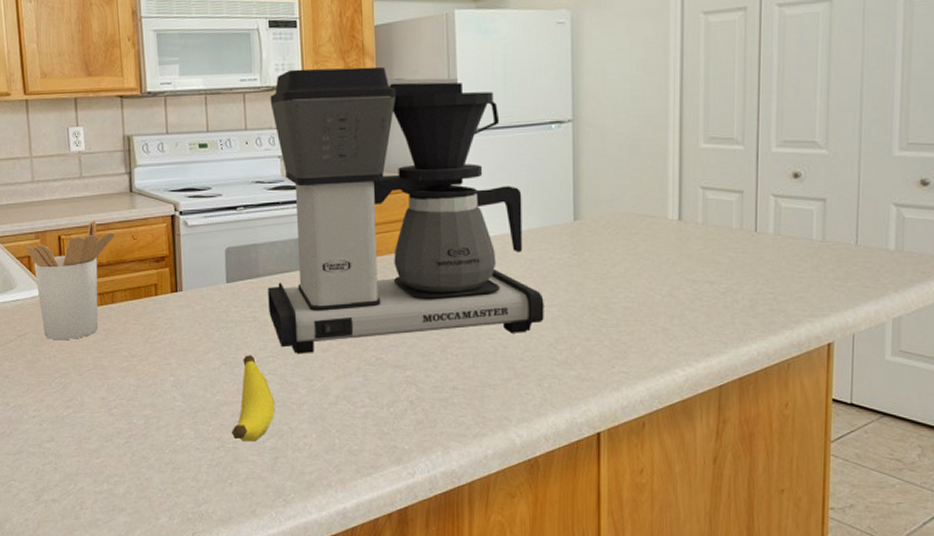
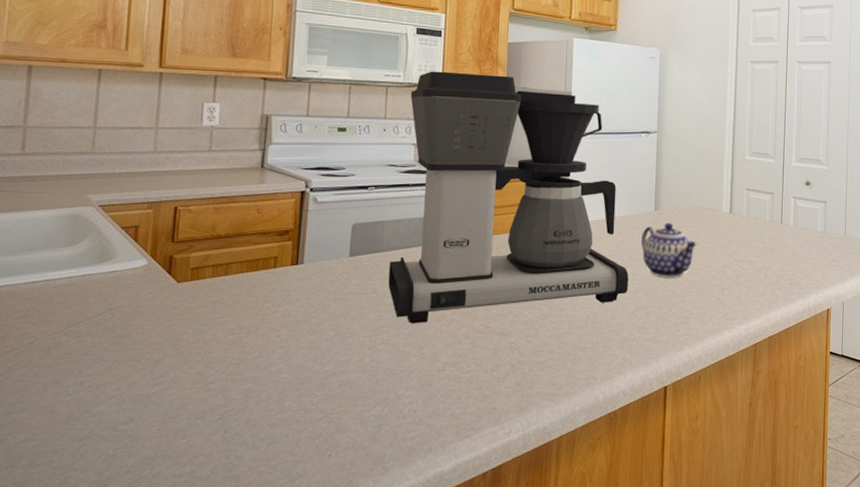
utensil holder: present [26,220,115,341] -> none [135,192,239,314]
banana: present [232,355,275,442] -> none [337,325,385,411]
teapot: none [558,236,634,303] -> present [641,223,698,277]

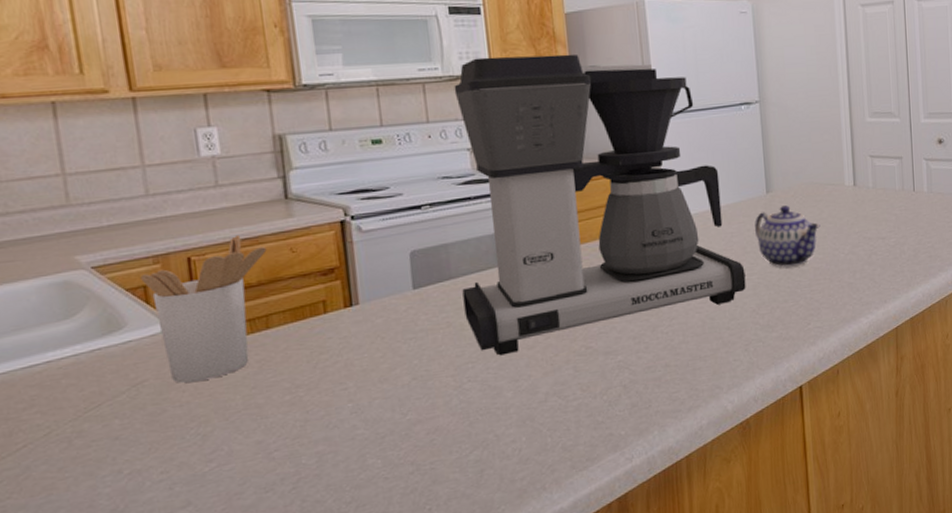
utensil holder: none [135,192,239,314] -> present [140,234,267,383]

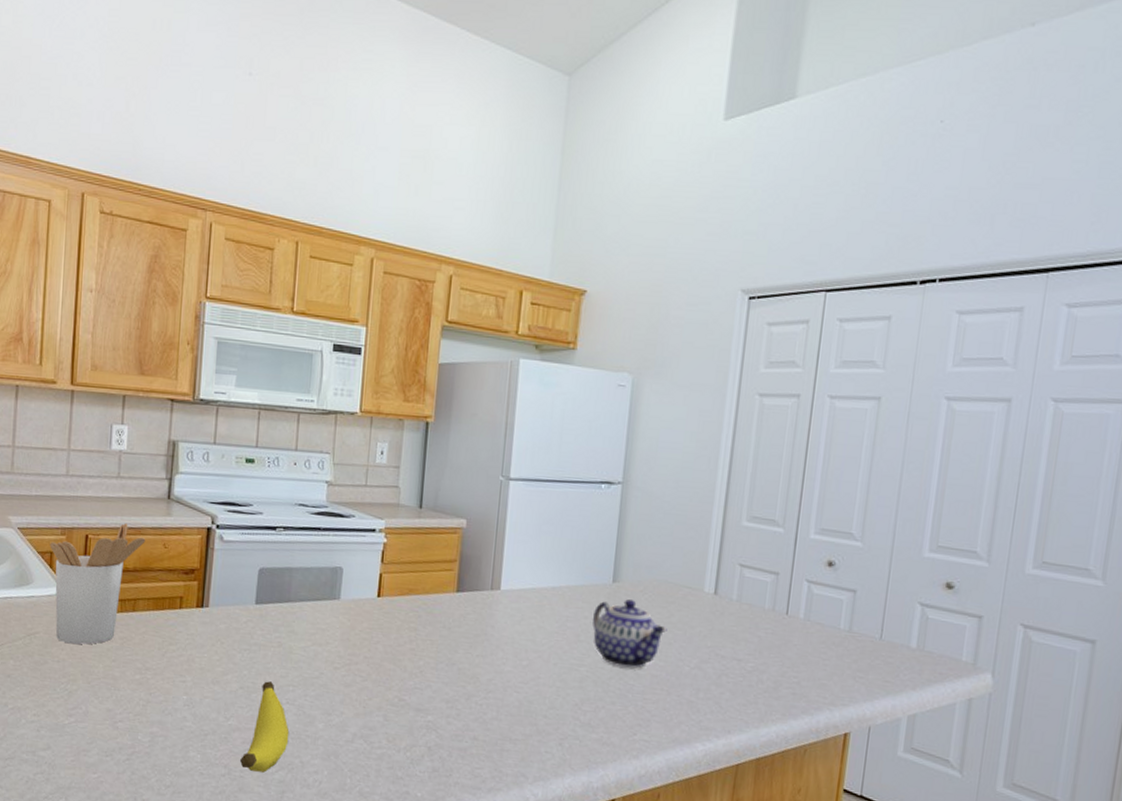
banana: none [428,364,478,460] -> present [240,681,290,773]
coffee maker: present [454,54,746,356] -> none [295,396,575,690]

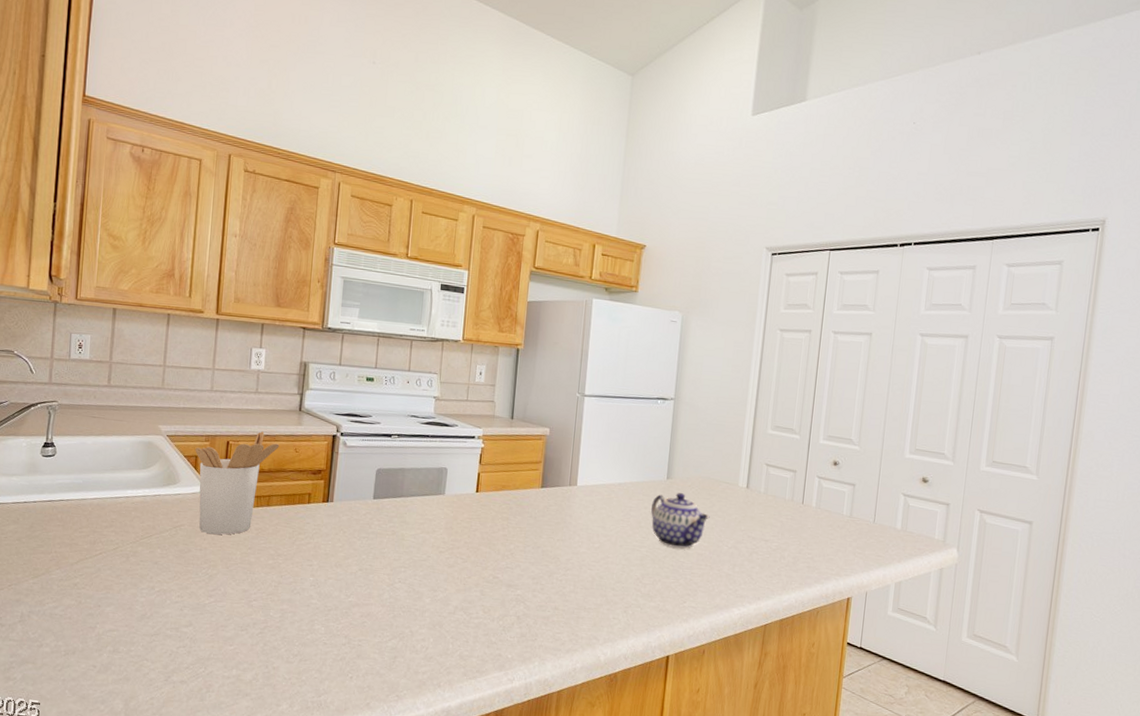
banana: present [240,681,290,773] -> none [359,564,401,641]

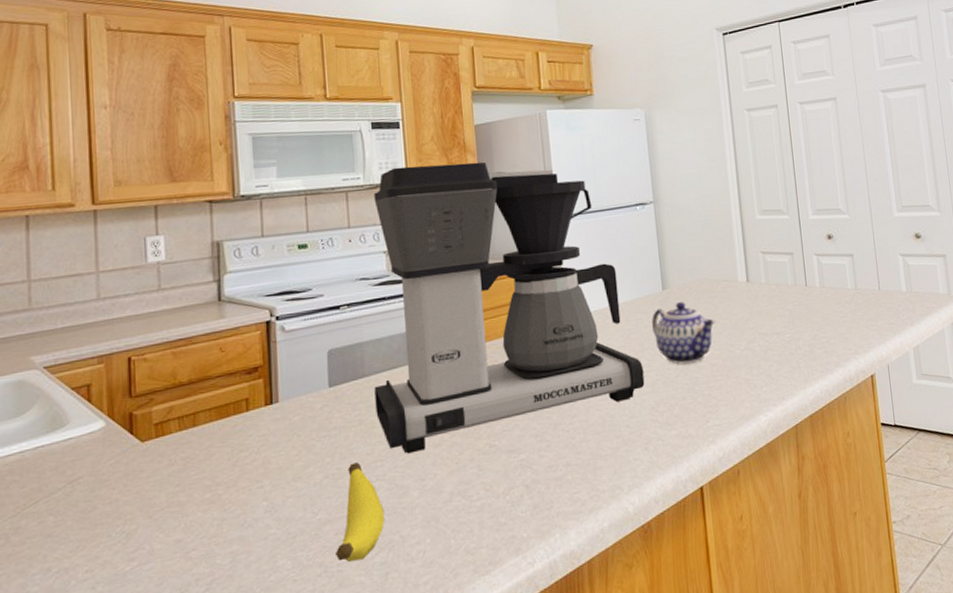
utensil holder: present [195,431,280,535] -> none [85,335,199,481]
banana: none [359,564,401,641] -> present [336,462,385,562]
coffee maker: none [406,326,637,568] -> present [373,161,645,454]

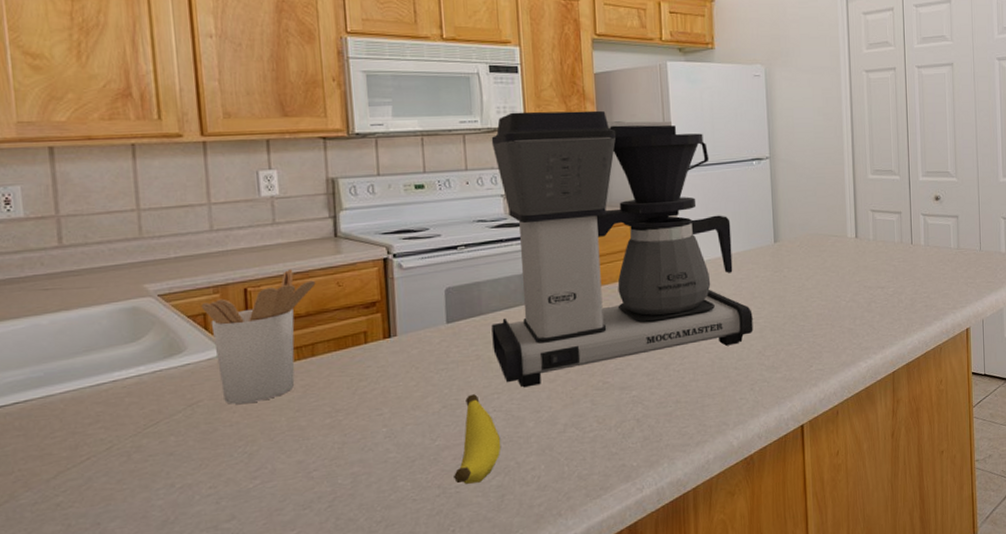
utensil holder: none [85,335,199,481] -> present [201,268,316,405]
teapot: present [652,302,716,364] -> none [763,254,824,313]

